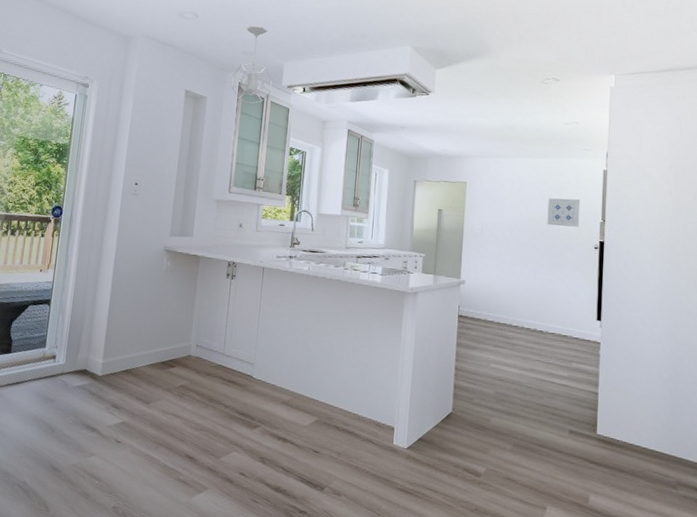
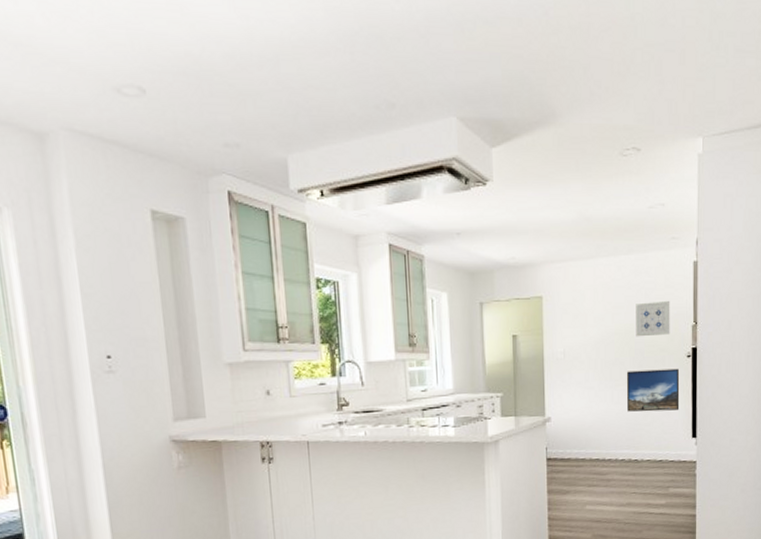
pendant light: present [231,25,272,105] -> none [216,100,277,222]
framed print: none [536,252,587,293] -> present [627,368,680,412]

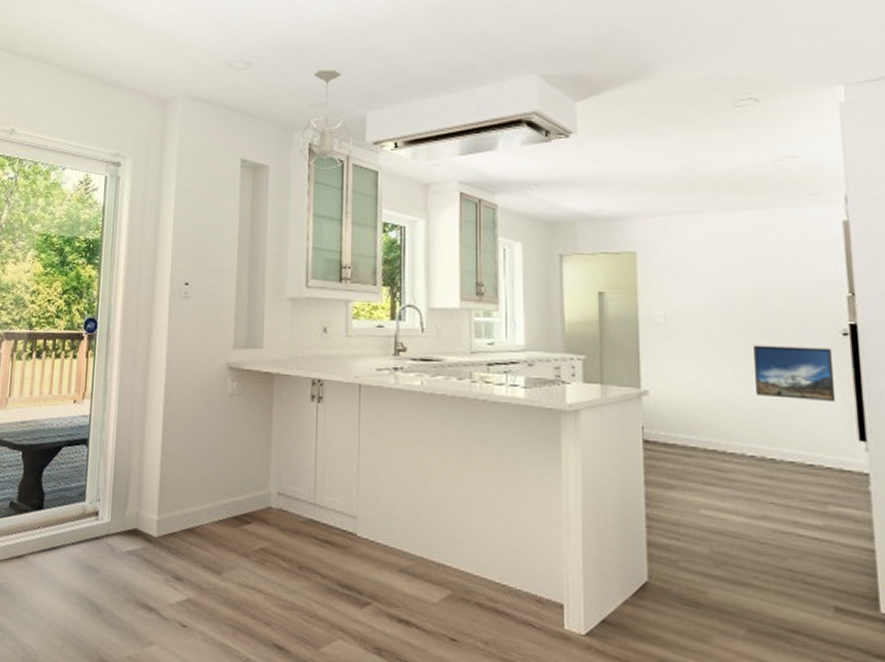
pendant light: none [216,100,277,222] -> present [300,68,353,170]
wall art: present [636,301,670,337] -> none [762,265,815,306]

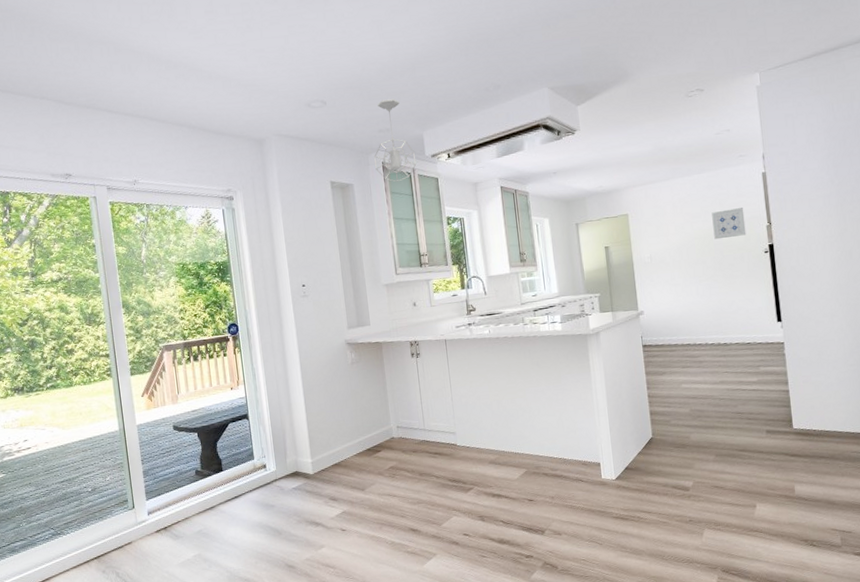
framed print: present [754,345,836,401] -> none [709,263,762,303]
wall art: none [762,265,815,306] -> present [712,208,747,240]

